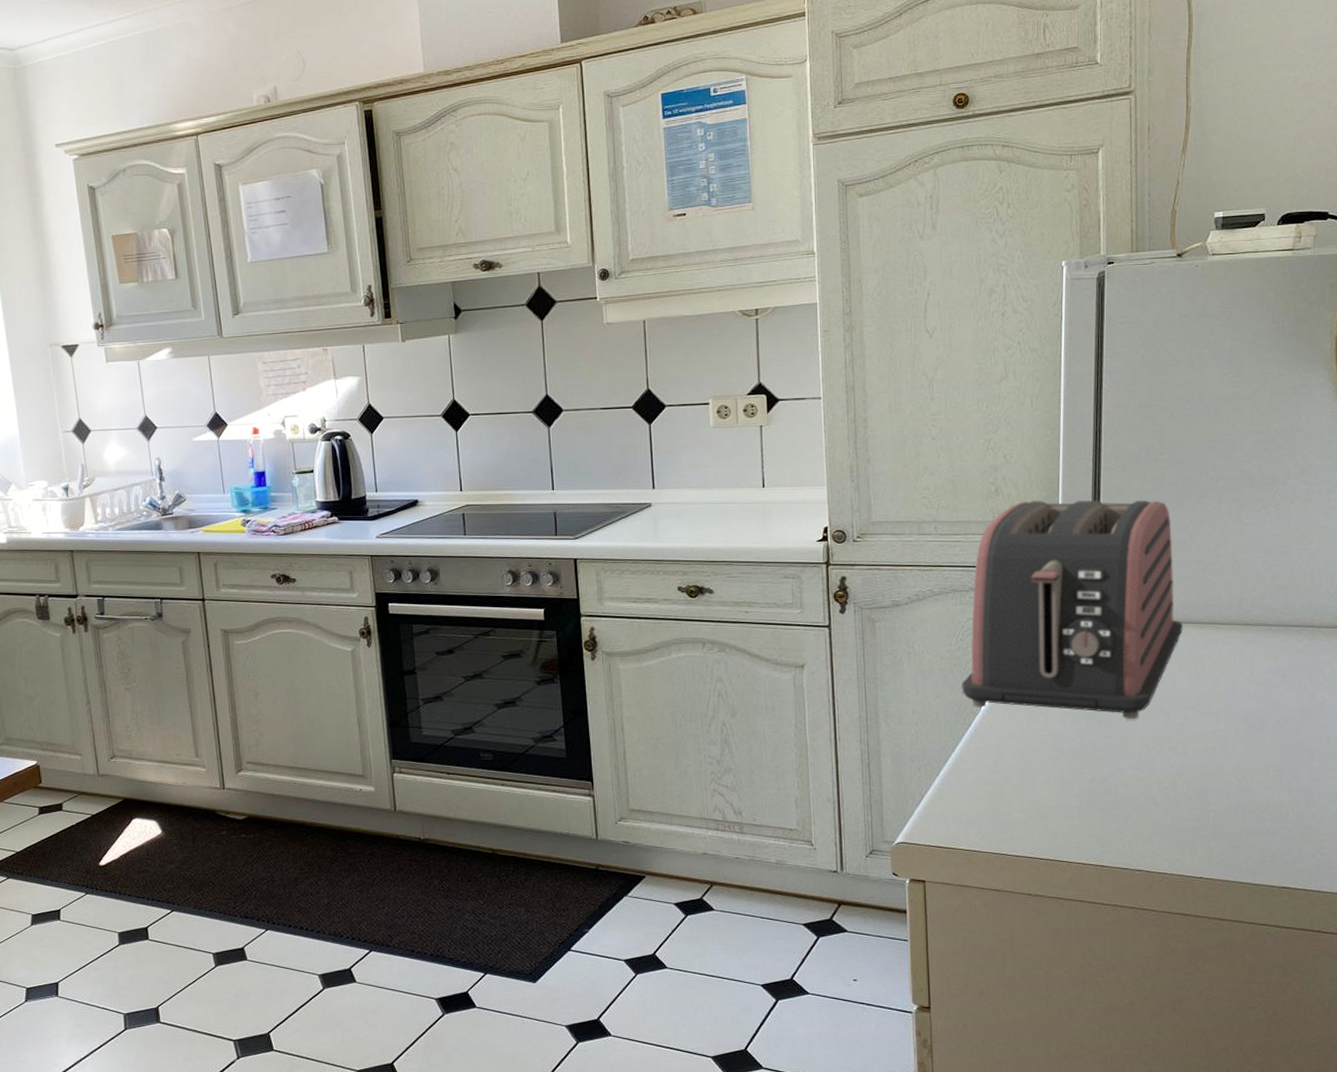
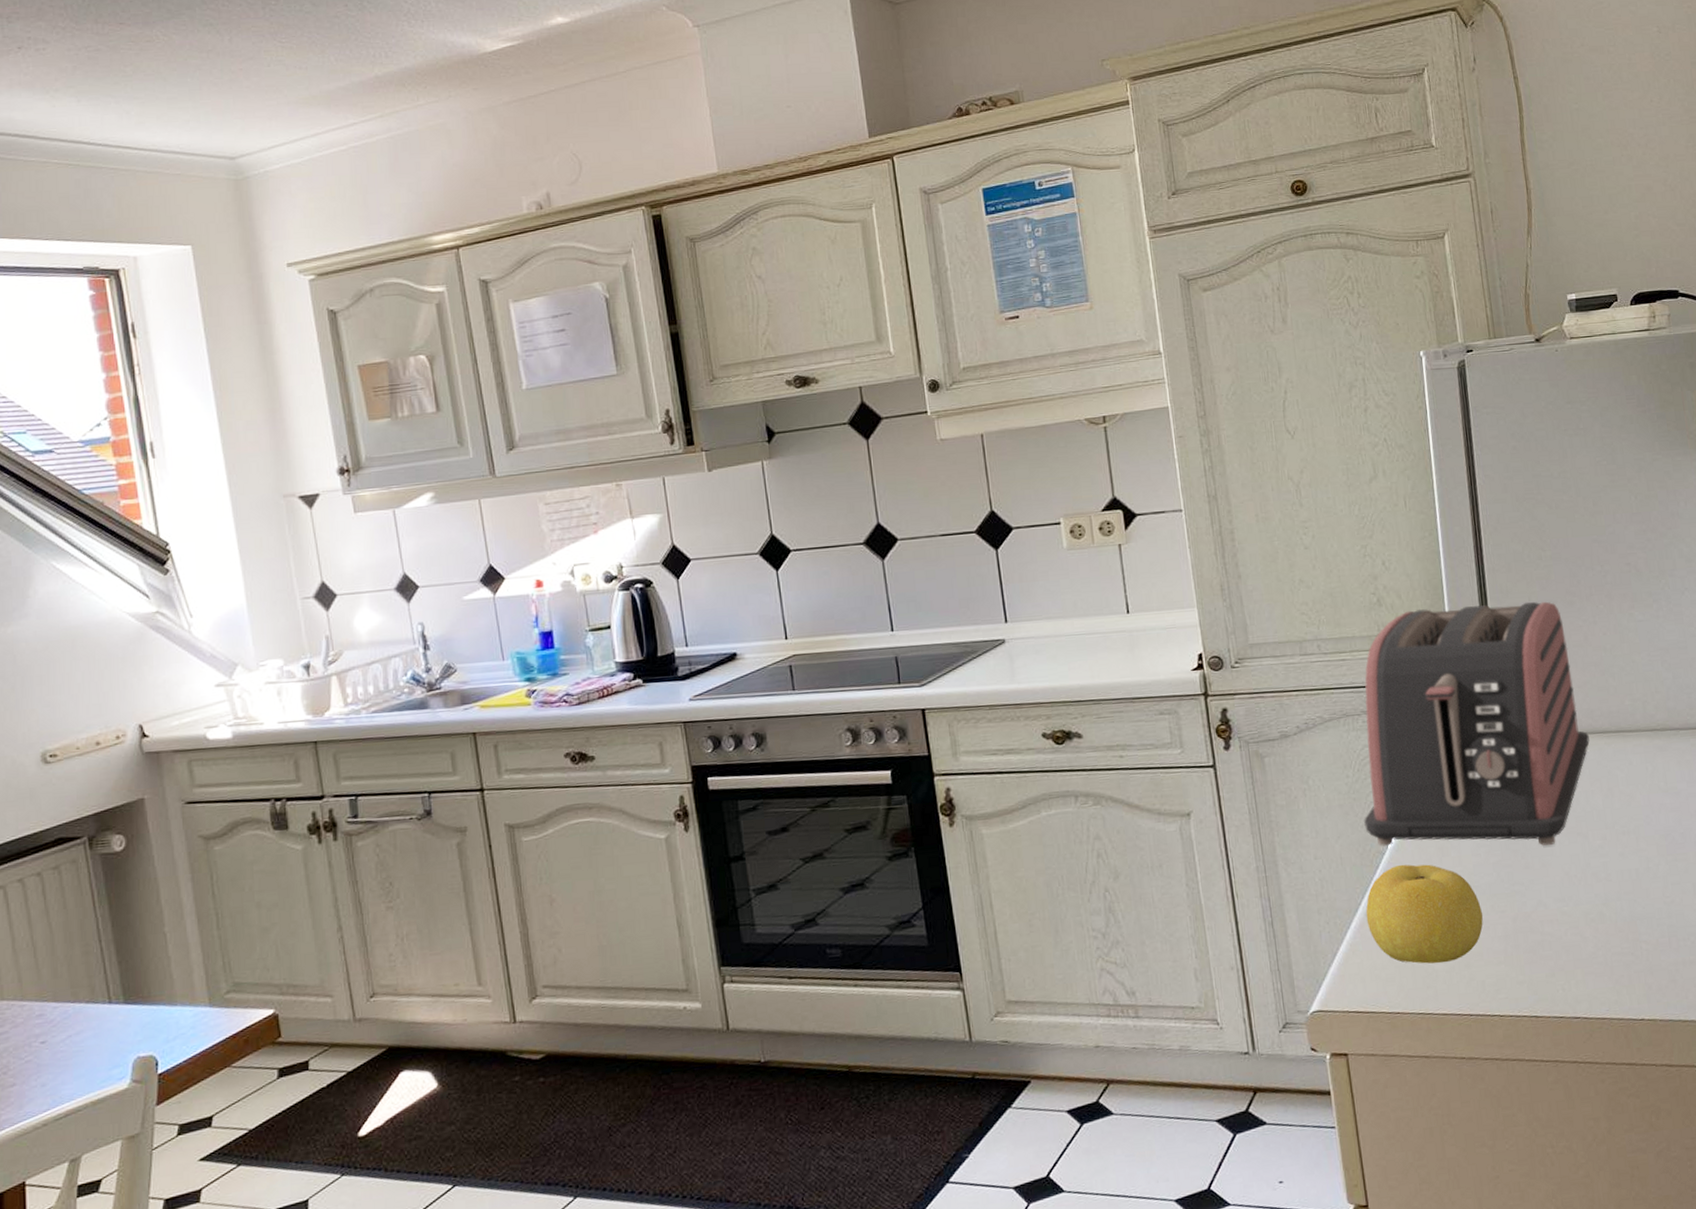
fruit: none [954,724,1062,812] -> present [1365,864,1483,964]

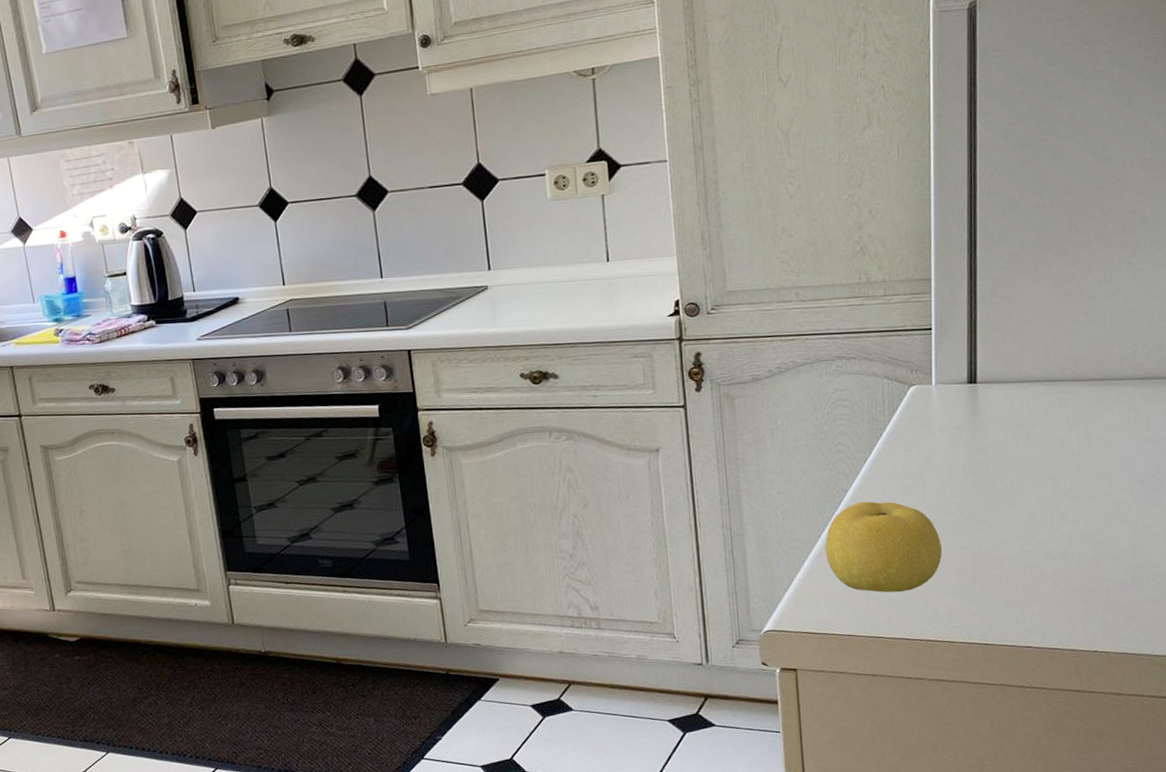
toaster: present [1364,601,1590,847] -> none [830,250,1071,488]

